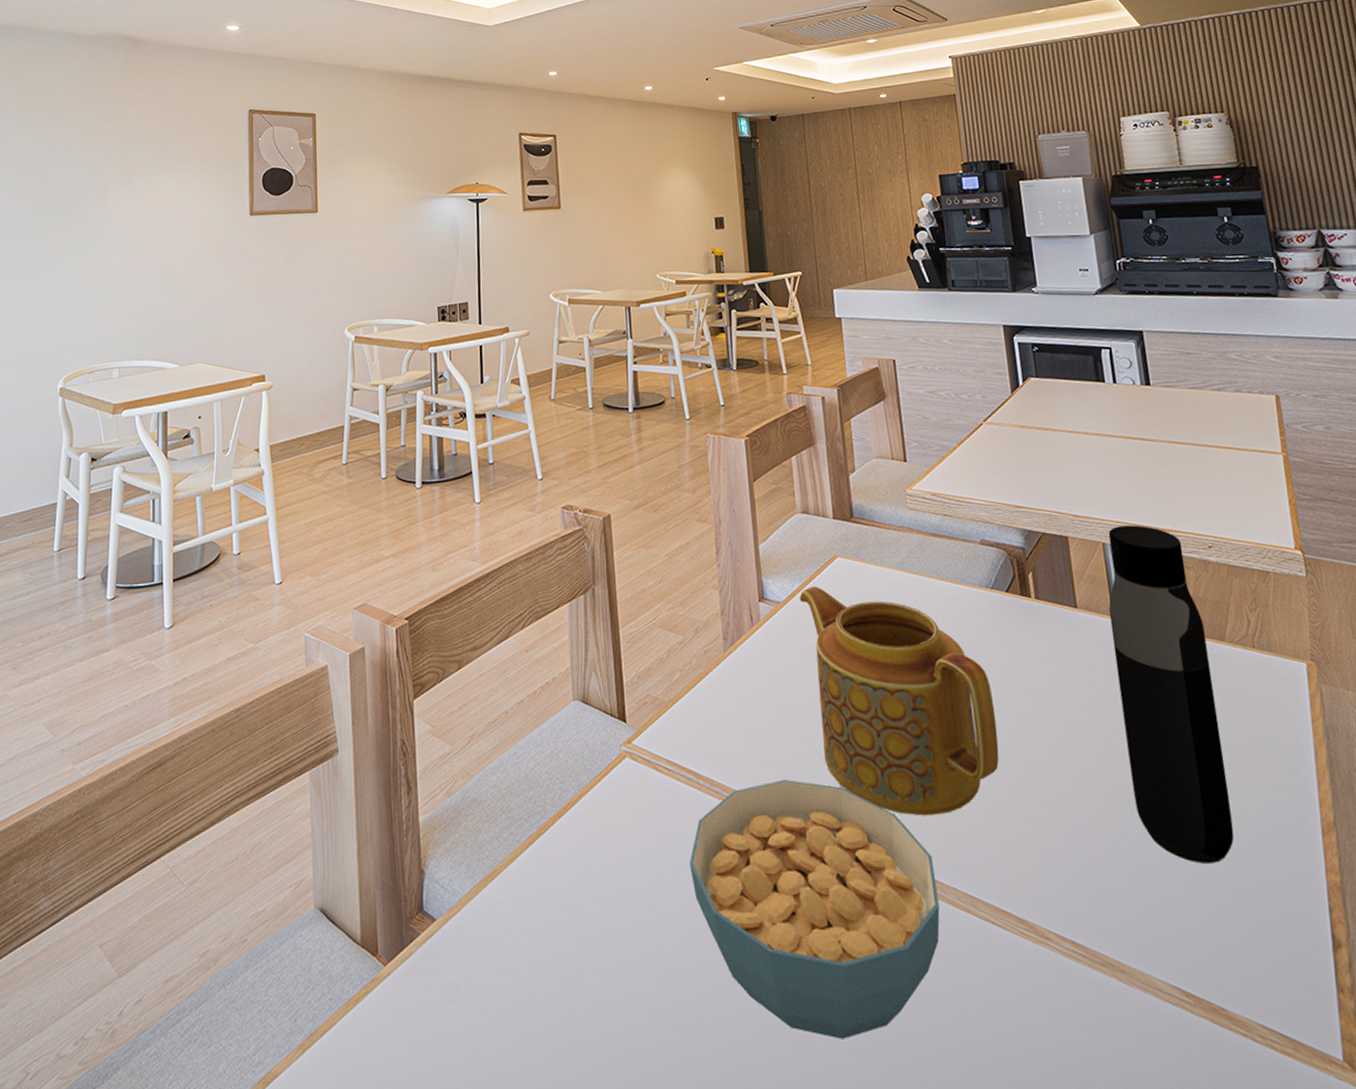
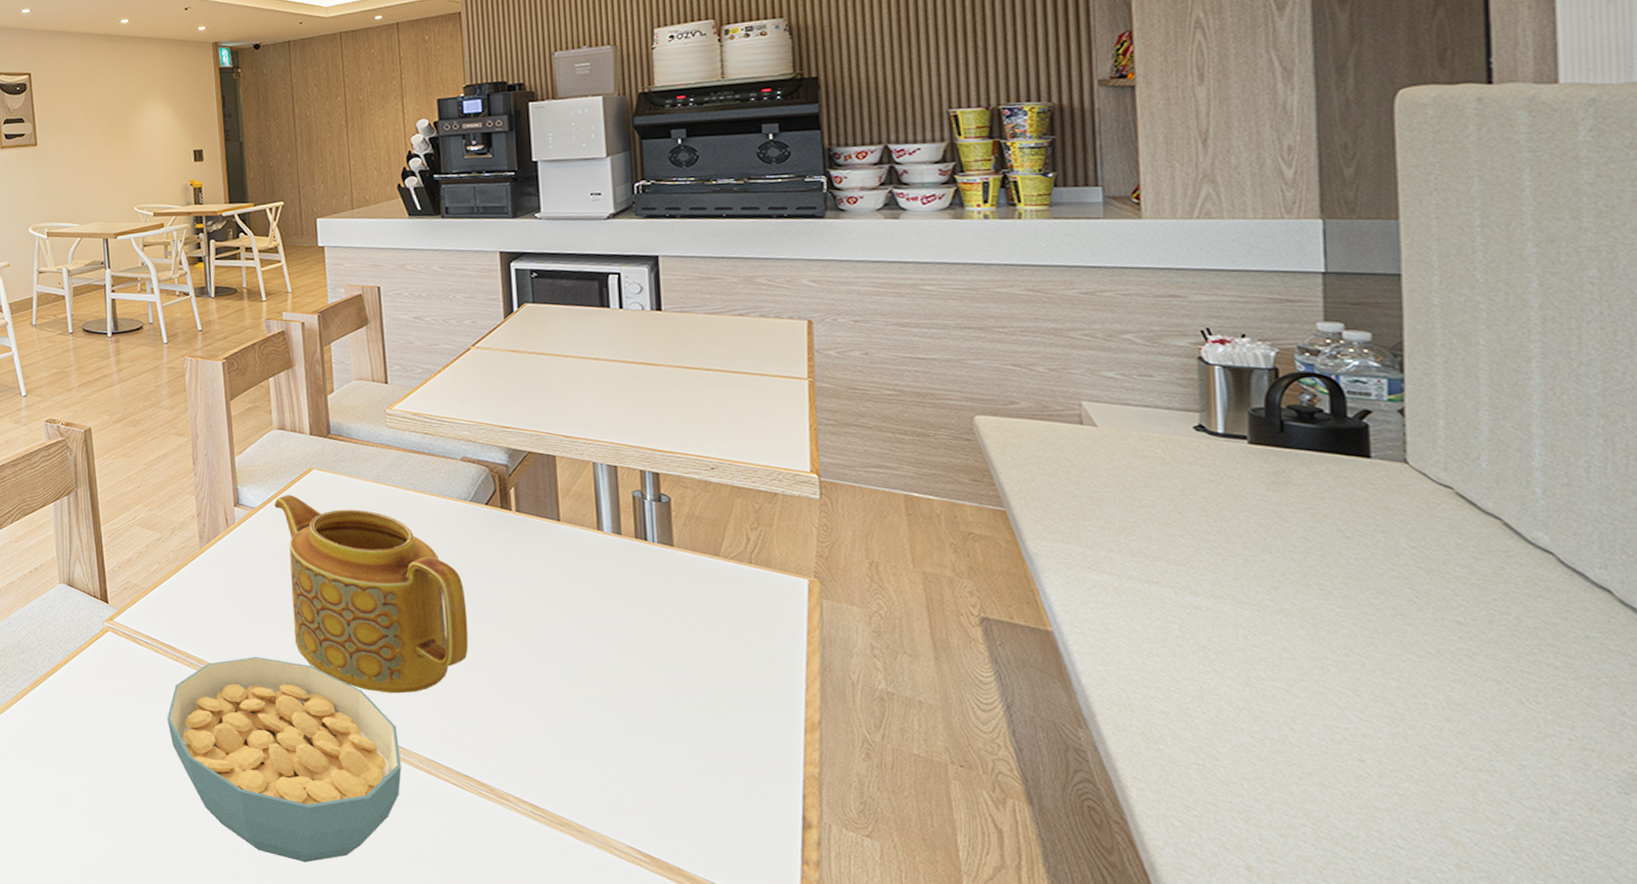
water bottle: present [1108,525,1234,864] -> none [594,446,708,749]

